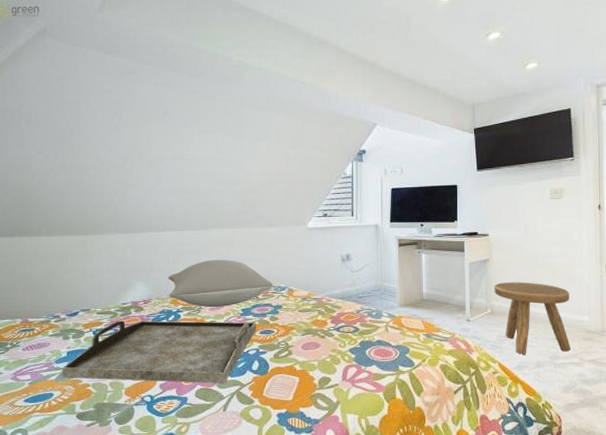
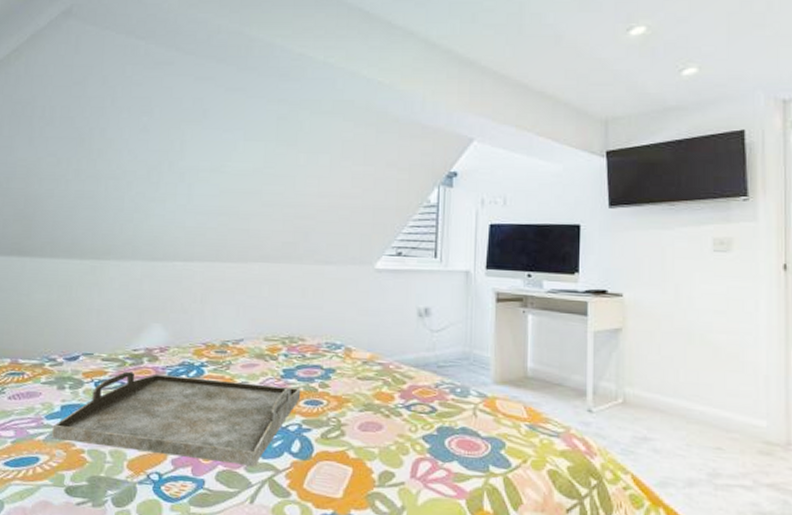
pillow: present [168,259,273,308] -> none [192,301,326,365]
stool: present [494,282,571,354] -> none [628,362,739,469]

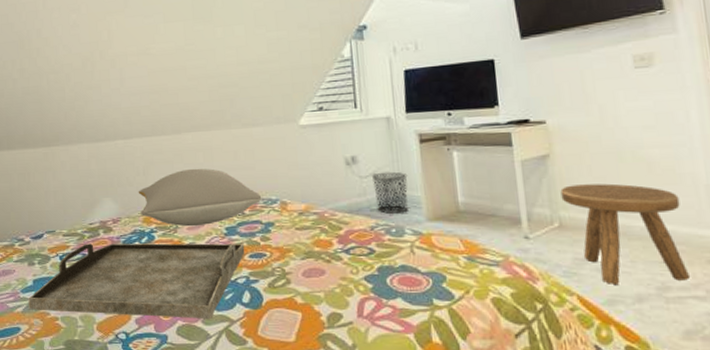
pillow: none [192,301,326,365] -> present [138,168,262,227]
waste bin: none [442,327,480,373] -> present [371,171,408,214]
stool: none [628,362,739,469] -> present [560,183,690,284]

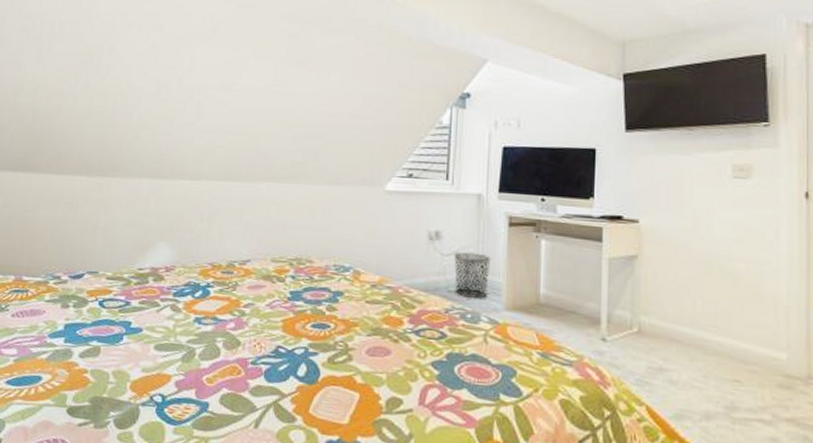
serving tray: present [28,243,245,319] -> none [55,290,308,390]
pillow: present [138,168,262,227] -> none [198,221,334,287]
stool: present [560,183,690,284] -> none [644,290,759,403]

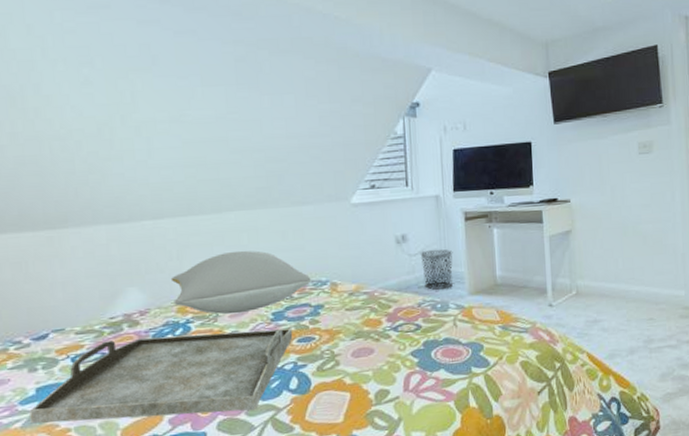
serving tray: none [55,290,308,390] -> present [29,328,293,424]
pillow: none [198,221,334,287] -> present [170,250,312,315]

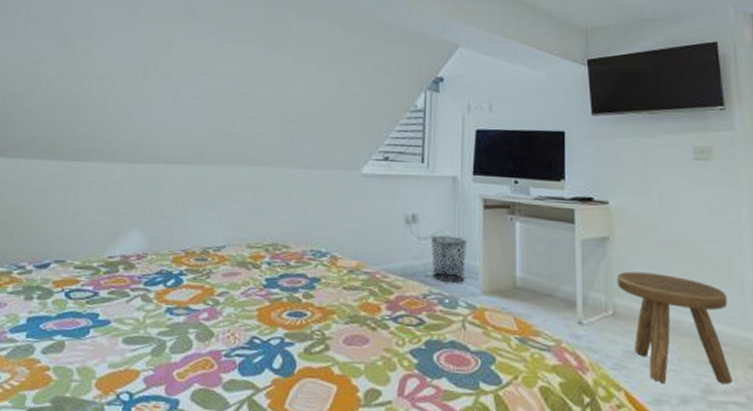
serving tray: present [29,328,293,424] -> none [15,280,284,384]
pillow: present [170,250,312,315] -> none [171,206,311,274]
stool: none [579,254,667,341] -> present [617,271,732,385]

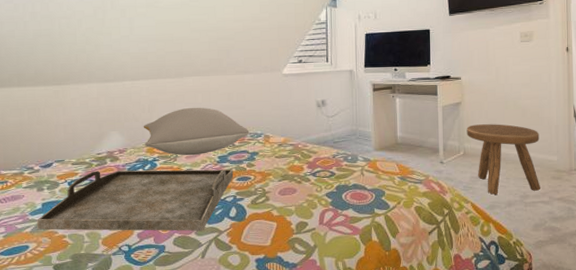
serving tray: none [15,280,284,384] -> present [37,169,234,231]
pillow: none [171,206,311,274] -> present [143,107,250,156]
waste bin: present [430,235,468,283] -> none [336,112,363,145]

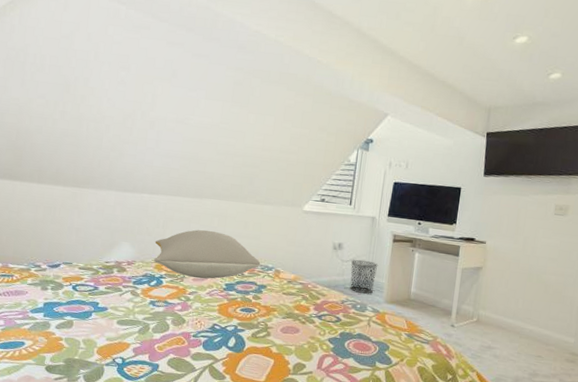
serving tray: present [37,169,234,231] -> none [35,278,239,356]
waste bin: none [336,112,363,145] -> present [350,259,378,294]
stool: present [466,124,540,195] -> none [483,292,560,371]

